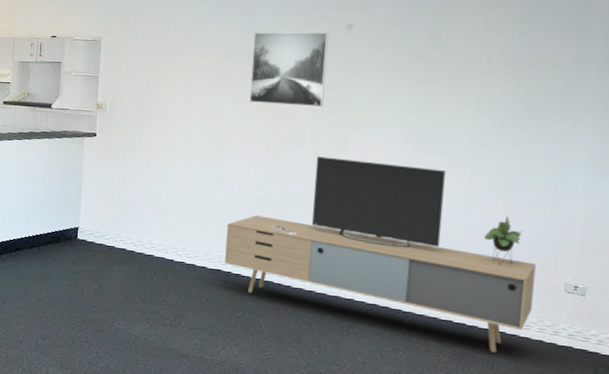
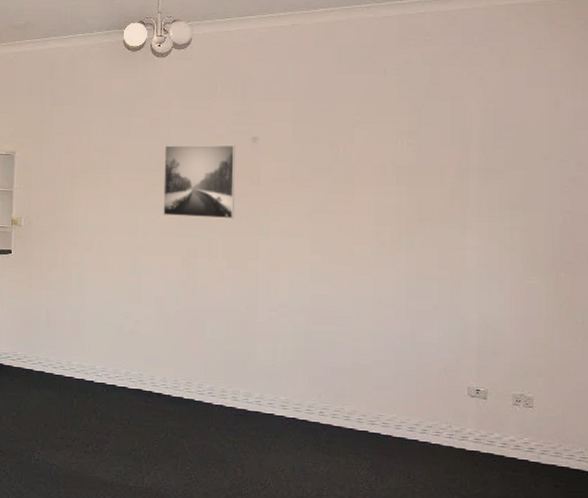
media console: present [225,156,536,353] -> none [145,268,440,462]

